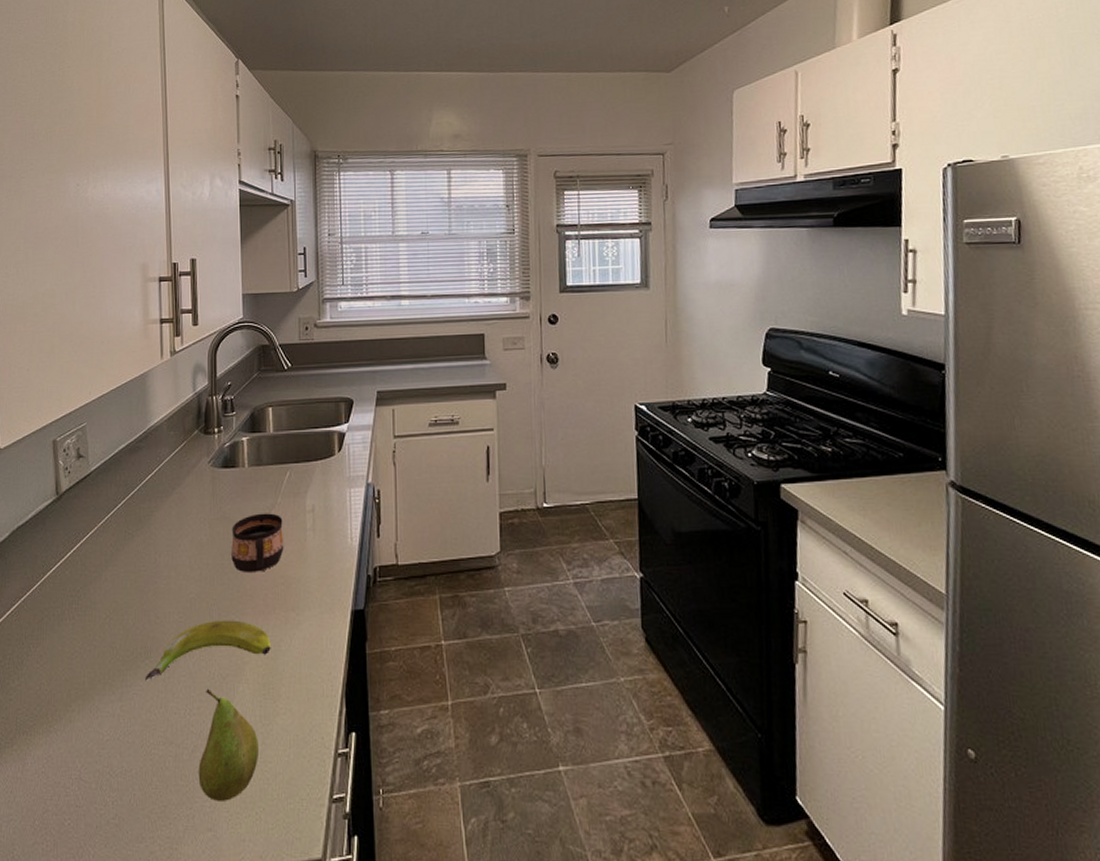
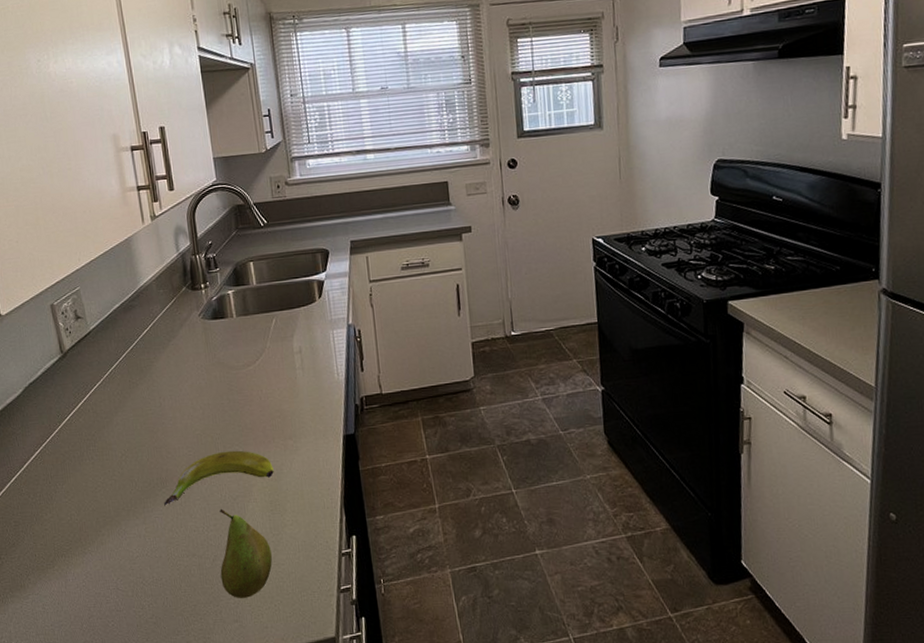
cup: present [231,513,284,572] -> none [227,356,277,409]

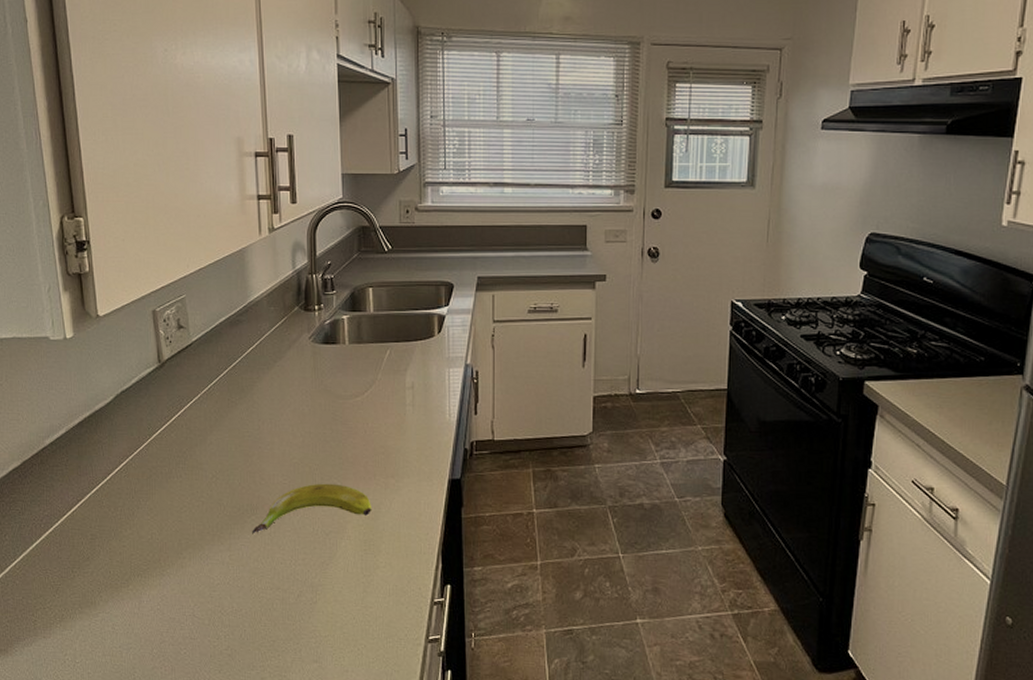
fruit: present [220,508,272,598] -> none [304,542,360,639]

